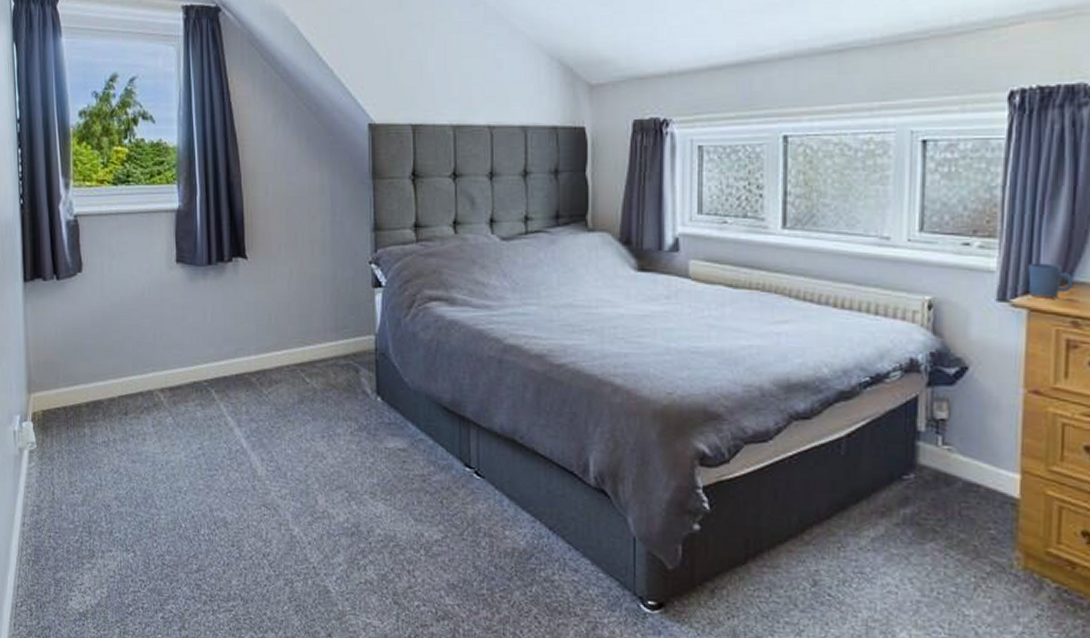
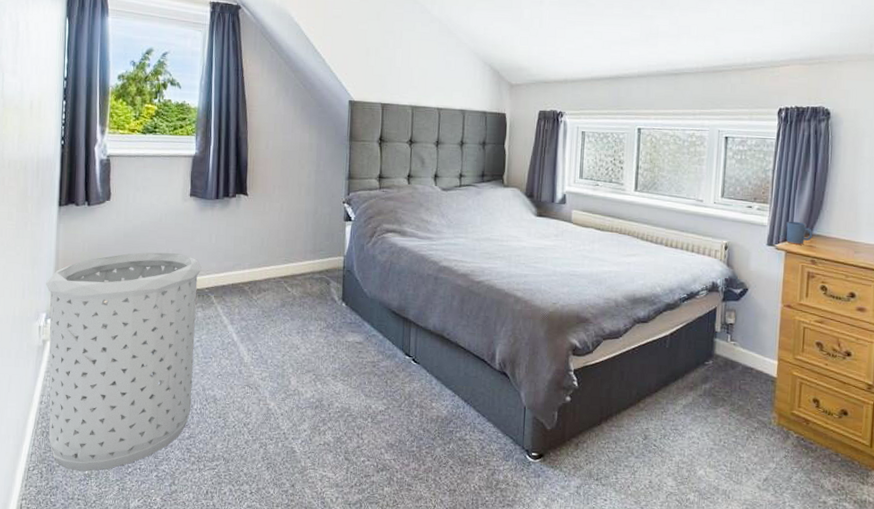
laundry basket: none [17,336,198,609] -> present [46,252,201,471]

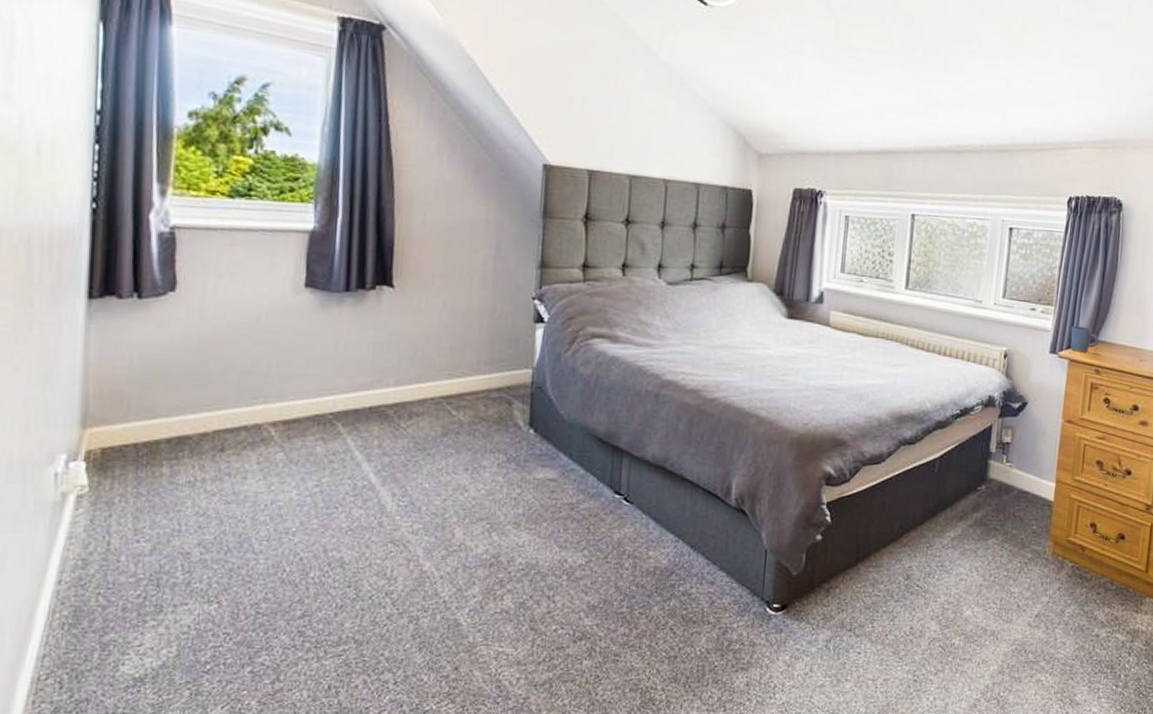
laundry basket: present [46,252,201,471] -> none [66,364,322,674]

